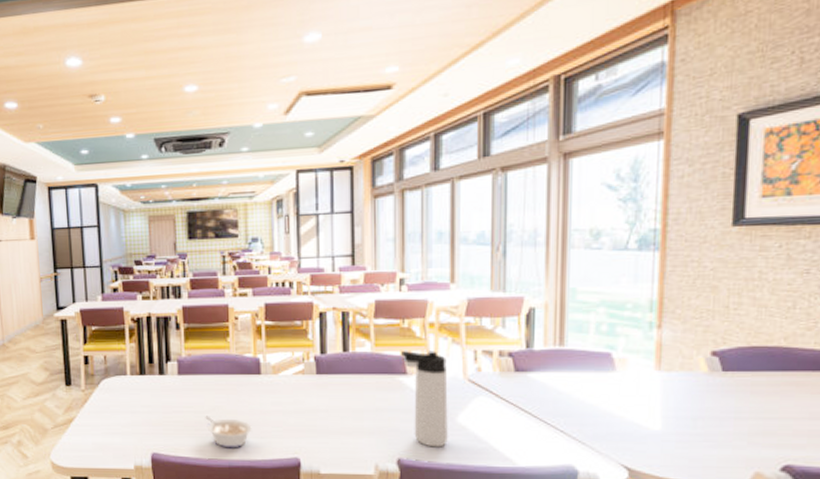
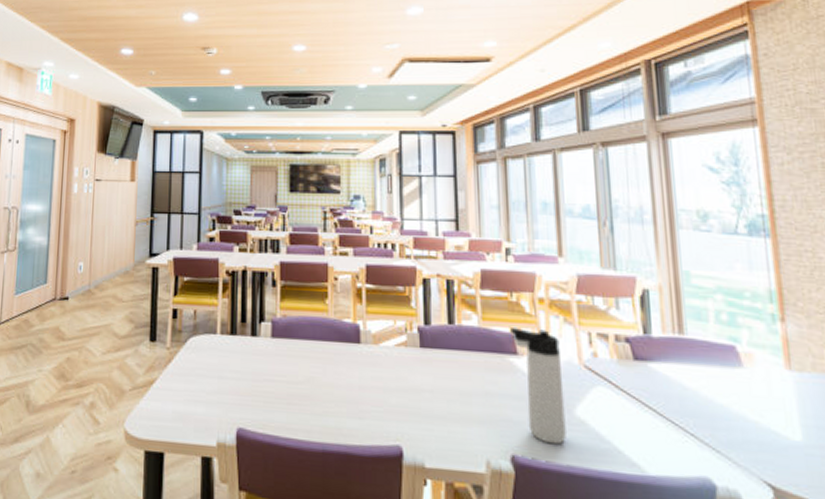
legume: present [205,416,252,448] -> none [298,387,349,429]

